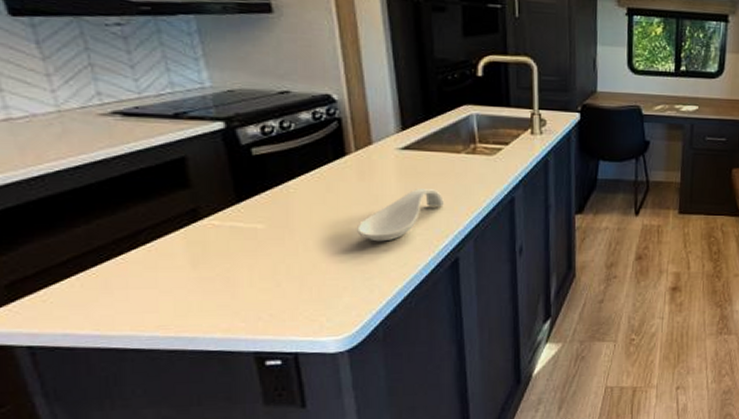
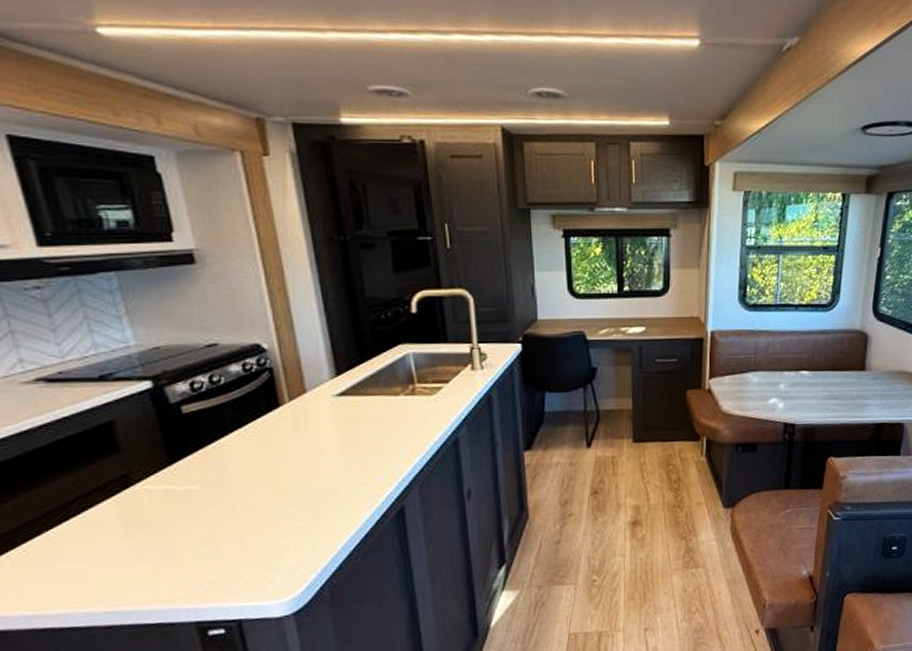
spoon rest: present [357,189,445,242] -> none [296,435,386,495]

